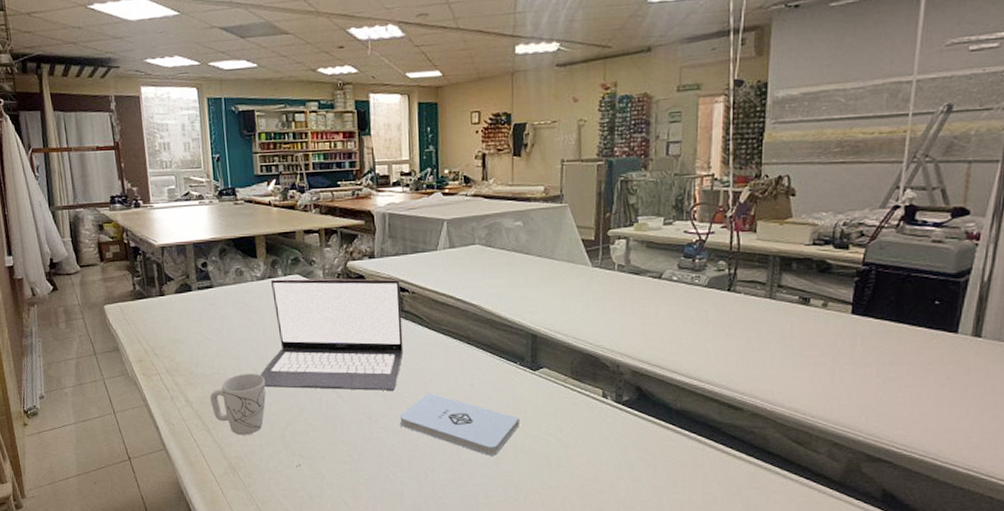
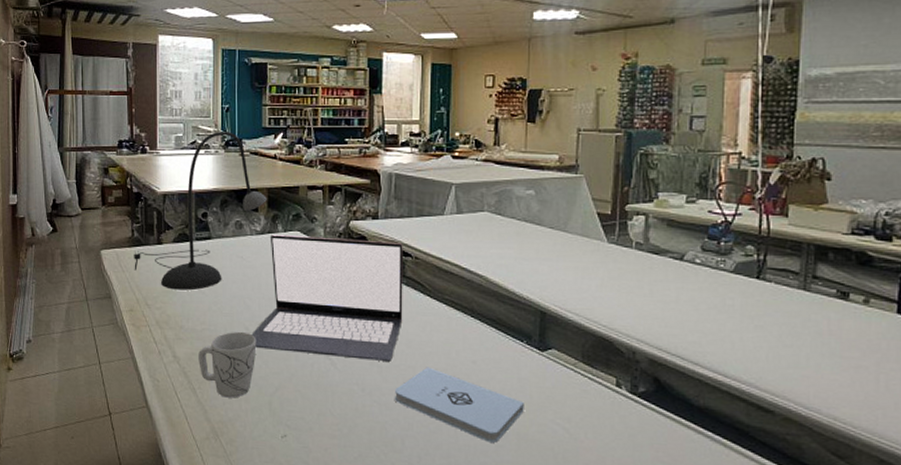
desk lamp: none [137,181,265,338] -> present [134,132,267,291]

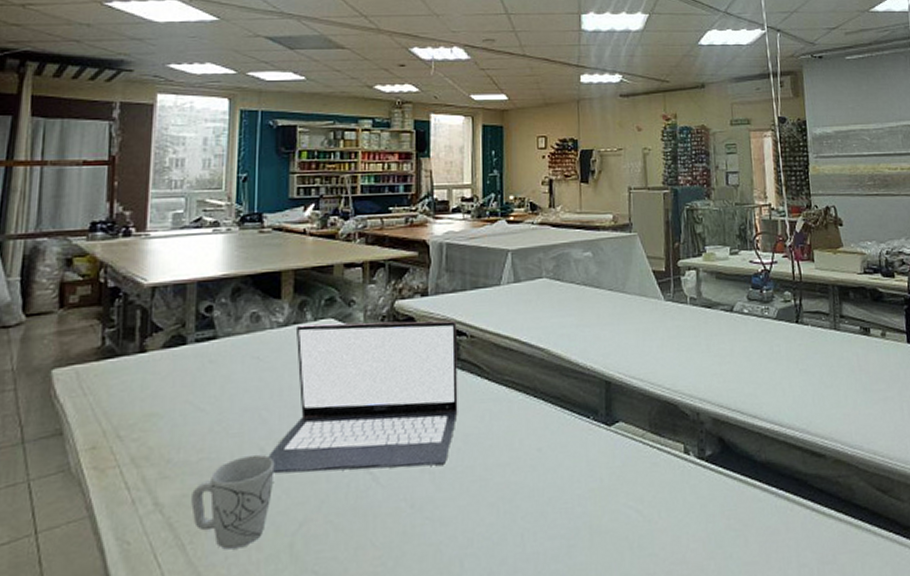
desk lamp: present [134,132,267,291] -> none [102,205,293,412]
notepad: present [395,367,524,443] -> none [451,463,595,544]

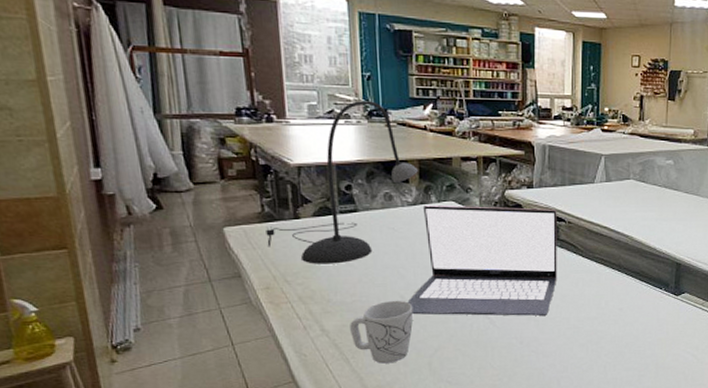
desk lamp: none [102,205,293,412] -> present [265,101,418,264]

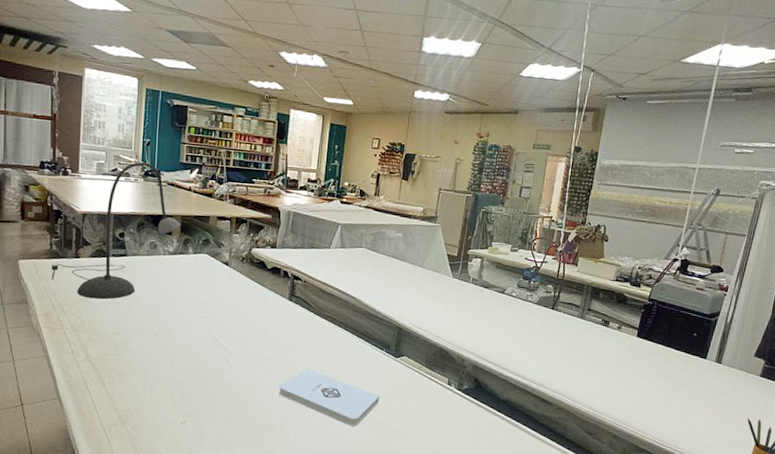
mug: present [350,300,413,364] -> none [109,336,164,392]
laptop: present [407,204,557,316] -> none [159,255,295,363]
notepad: none [551,317,662,374] -> present [279,368,380,426]

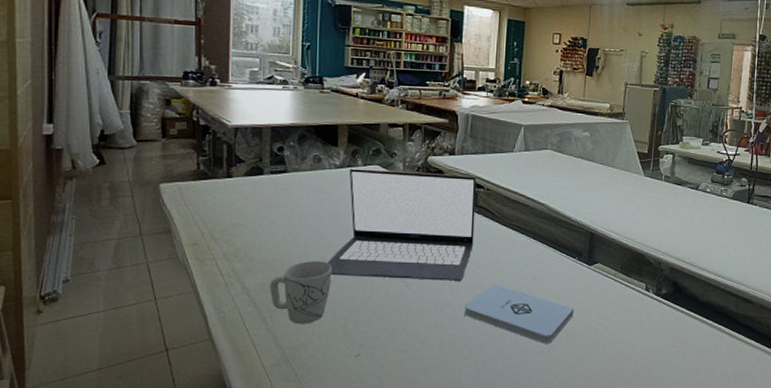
desk lamp: present [51,162,180,300] -> none [199,68,347,223]
mug: none [109,336,164,392] -> present [270,260,332,324]
laptop: none [159,255,295,363] -> present [327,167,477,281]

